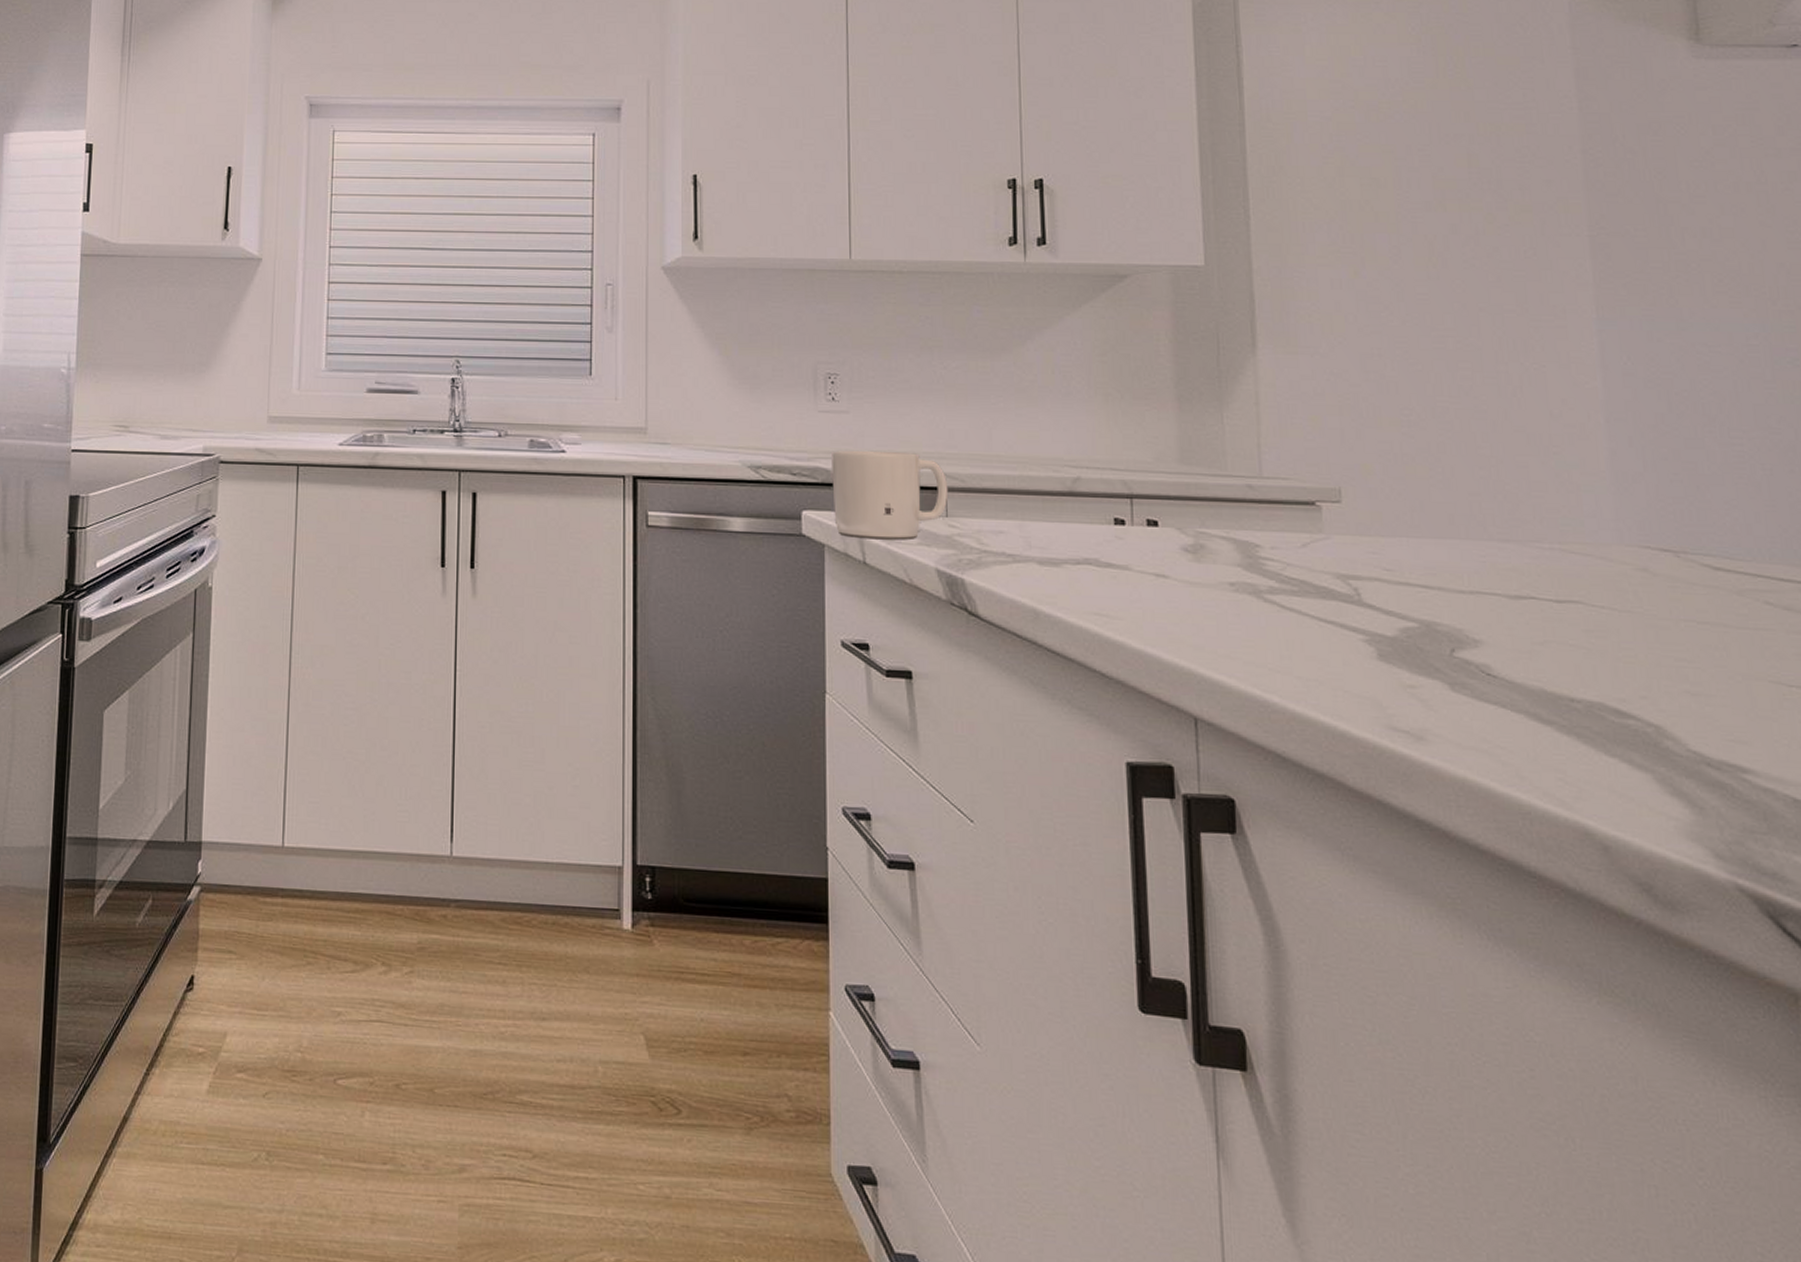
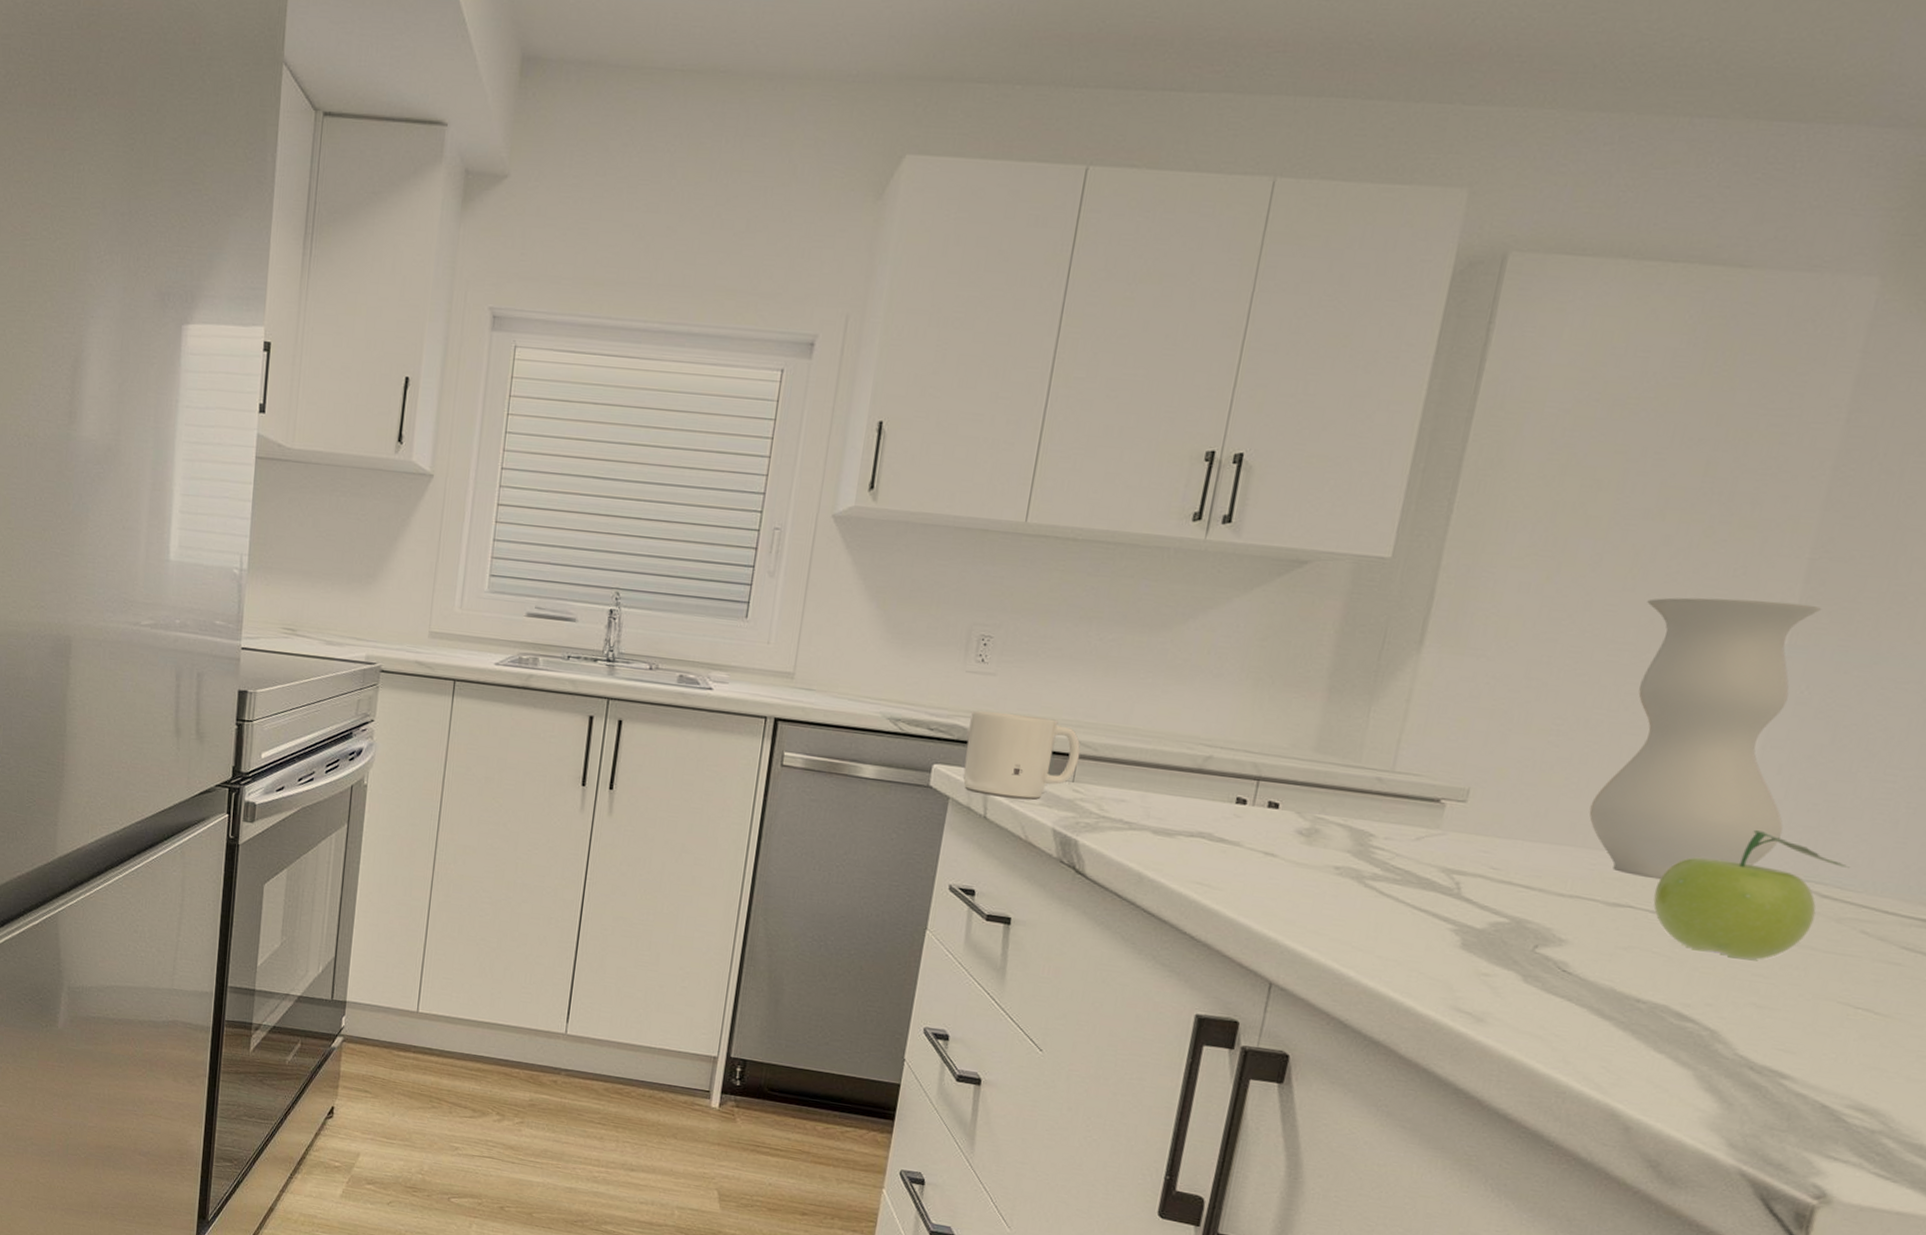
vase: none [1454,278,1655,567] -> present [1589,597,1822,880]
fruit: none [1551,506,1730,645] -> present [1653,830,1850,961]

